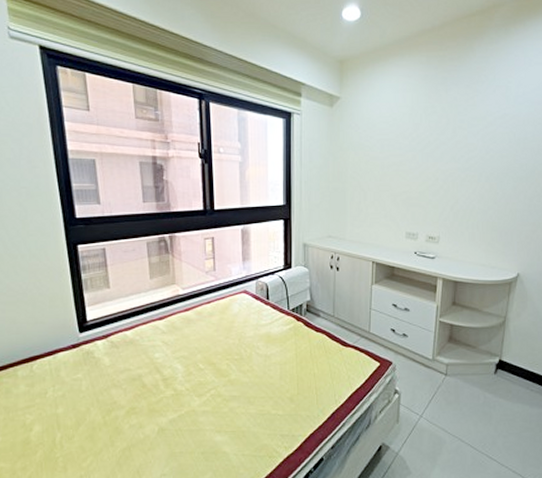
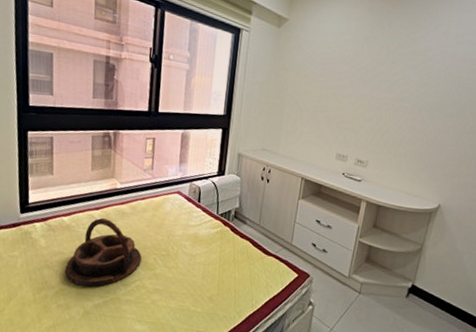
serving tray: none [133,327,213,403] -> present [64,217,142,288]

